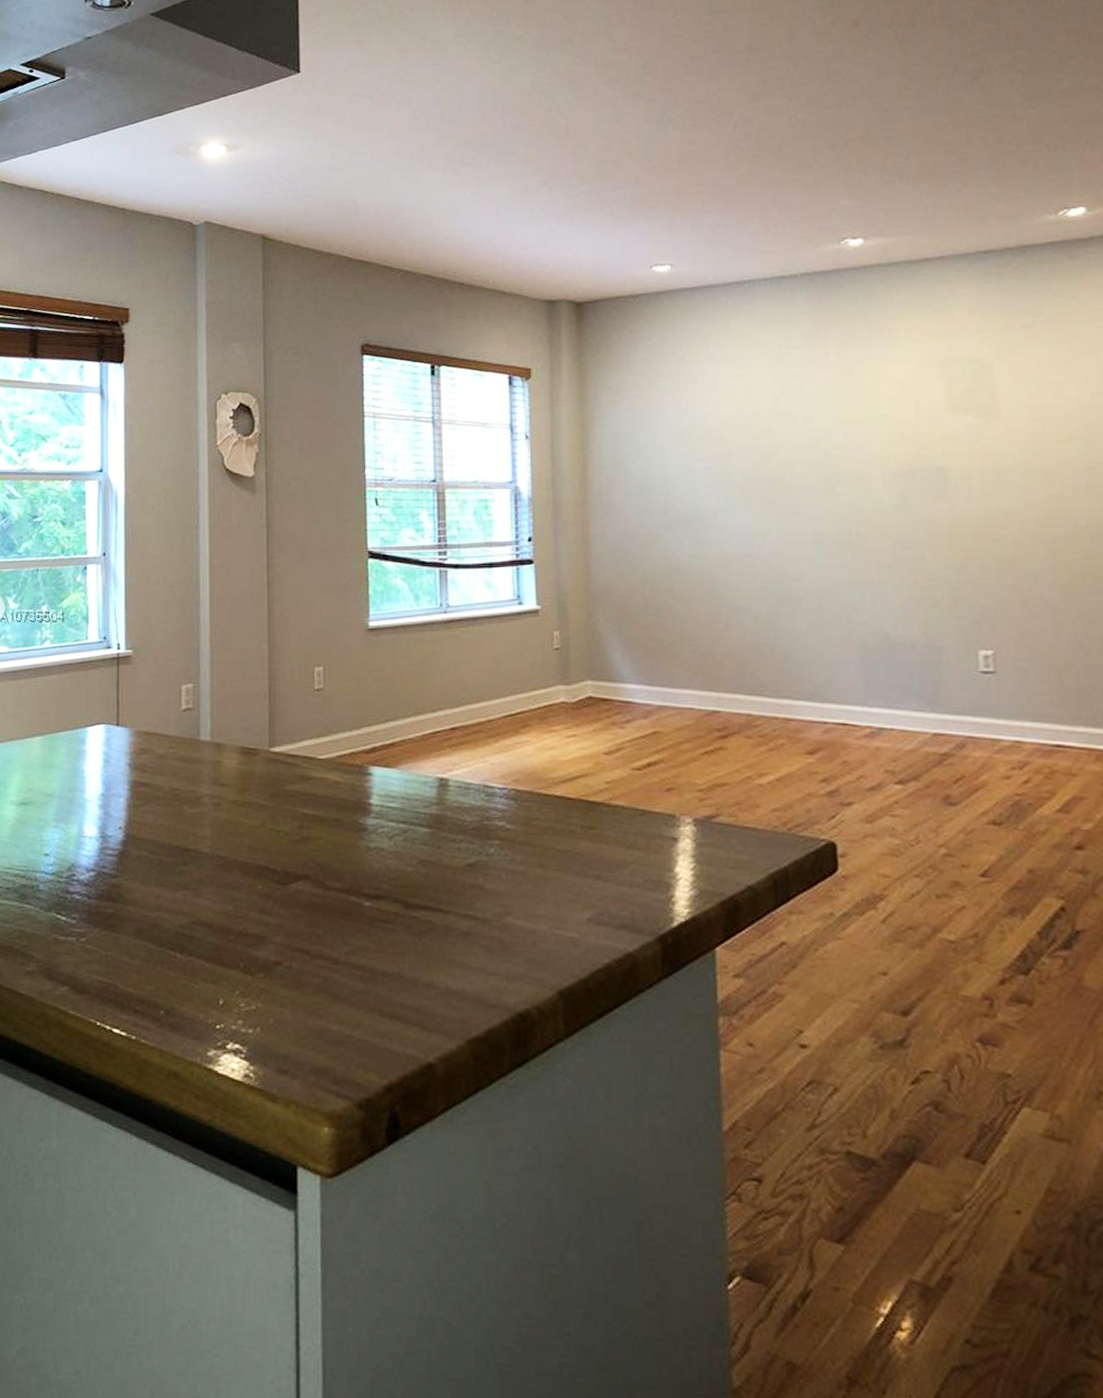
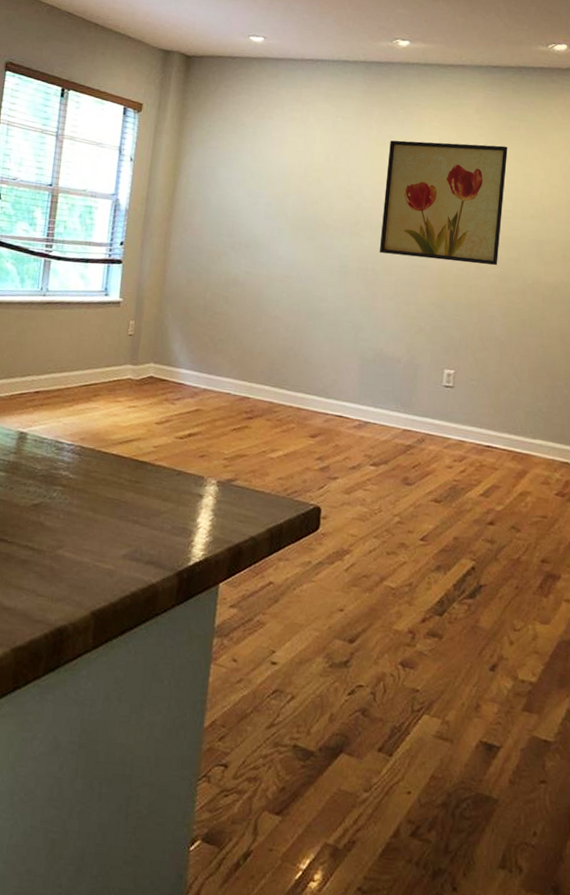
wall art: none [857,351,1033,510] -> present [379,140,508,265]

